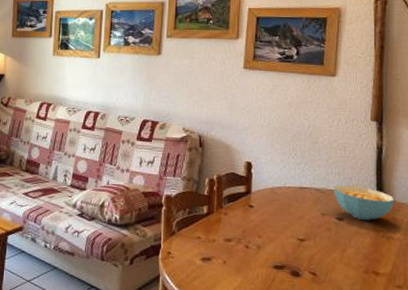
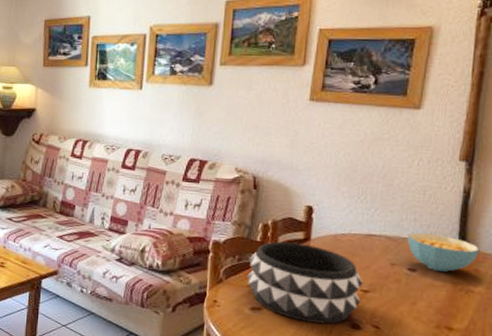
decorative bowl: none [197,195,300,273] -> present [247,241,364,325]

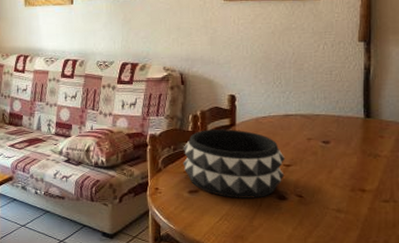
cereal bowl: present [407,233,480,273] -> none [319,109,383,142]

